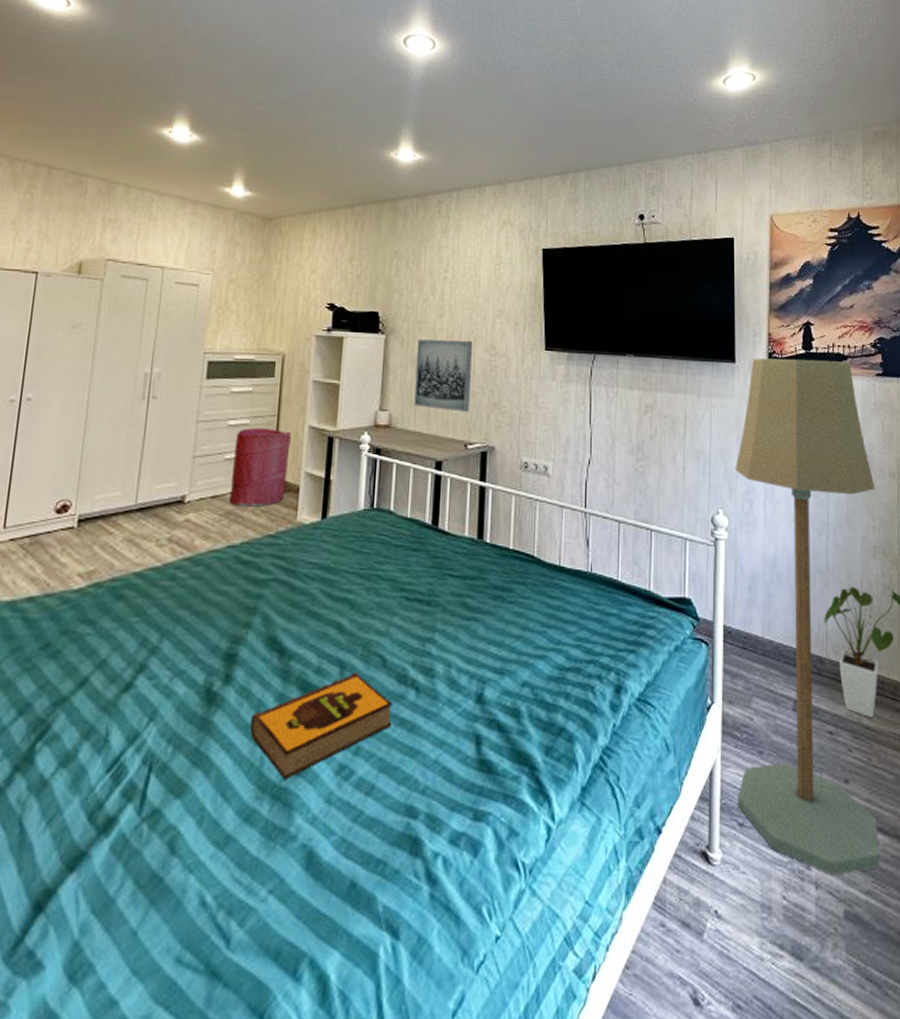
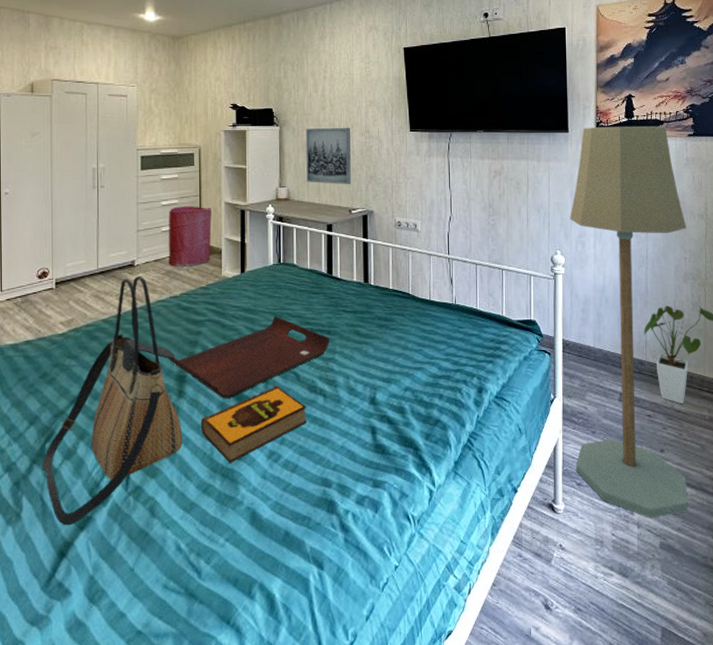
tote bag: none [26,515,226,863] -> present [42,275,183,525]
serving tray: none [216,578,430,687] -> present [168,316,330,398]

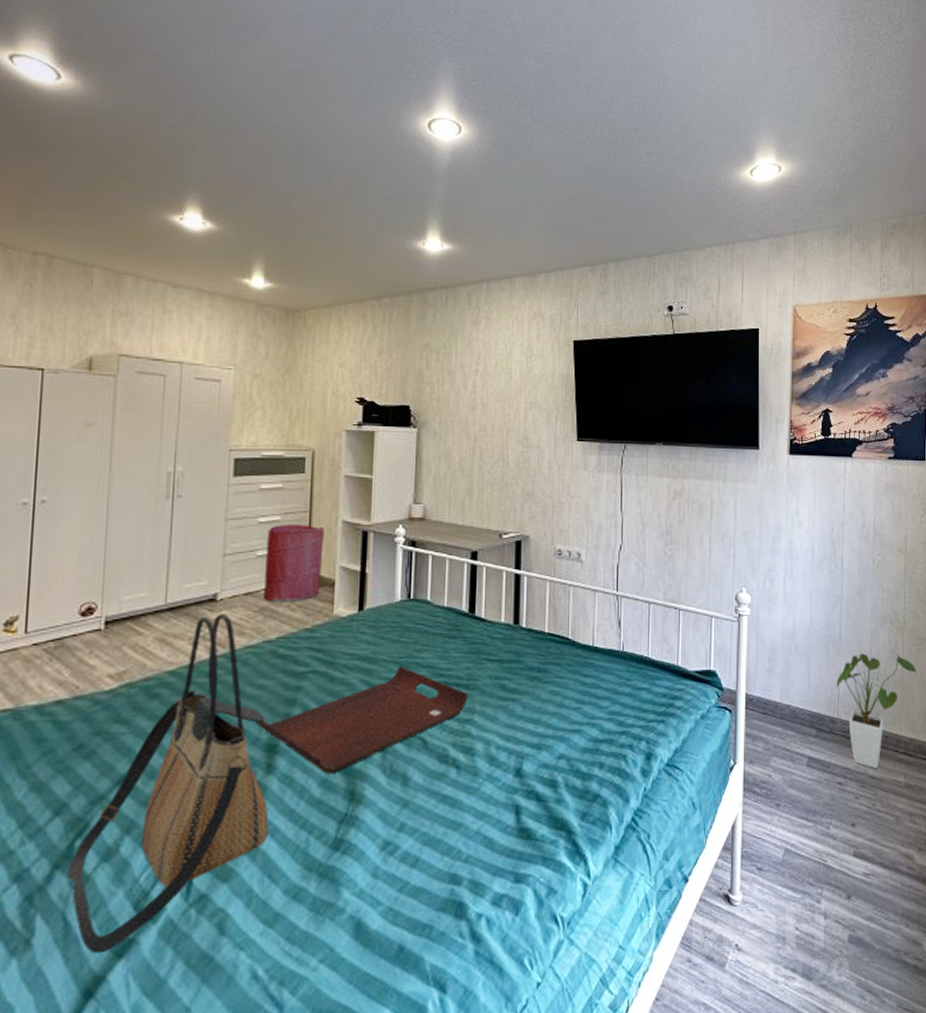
hardback book: present [200,385,307,463] -> none [293,755,435,859]
wall art: present [306,127,351,185] -> none [448,432,505,503]
floor lamp: present [570,126,688,519] -> none [757,444,885,907]

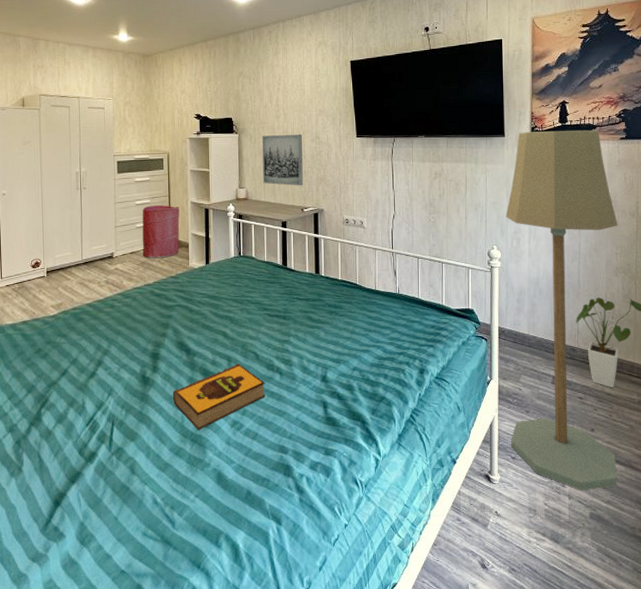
tote bag: present [67,612,269,953] -> none [38,265,157,478]
serving tray: present [255,666,469,773] -> none [144,302,286,374]
hardback book: none [293,755,435,859] -> present [172,363,266,430]
wall art: none [448,432,505,503] -> present [262,134,303,186]
floor lamp: none [757,444,885,907] -> present [506,130,618,491]

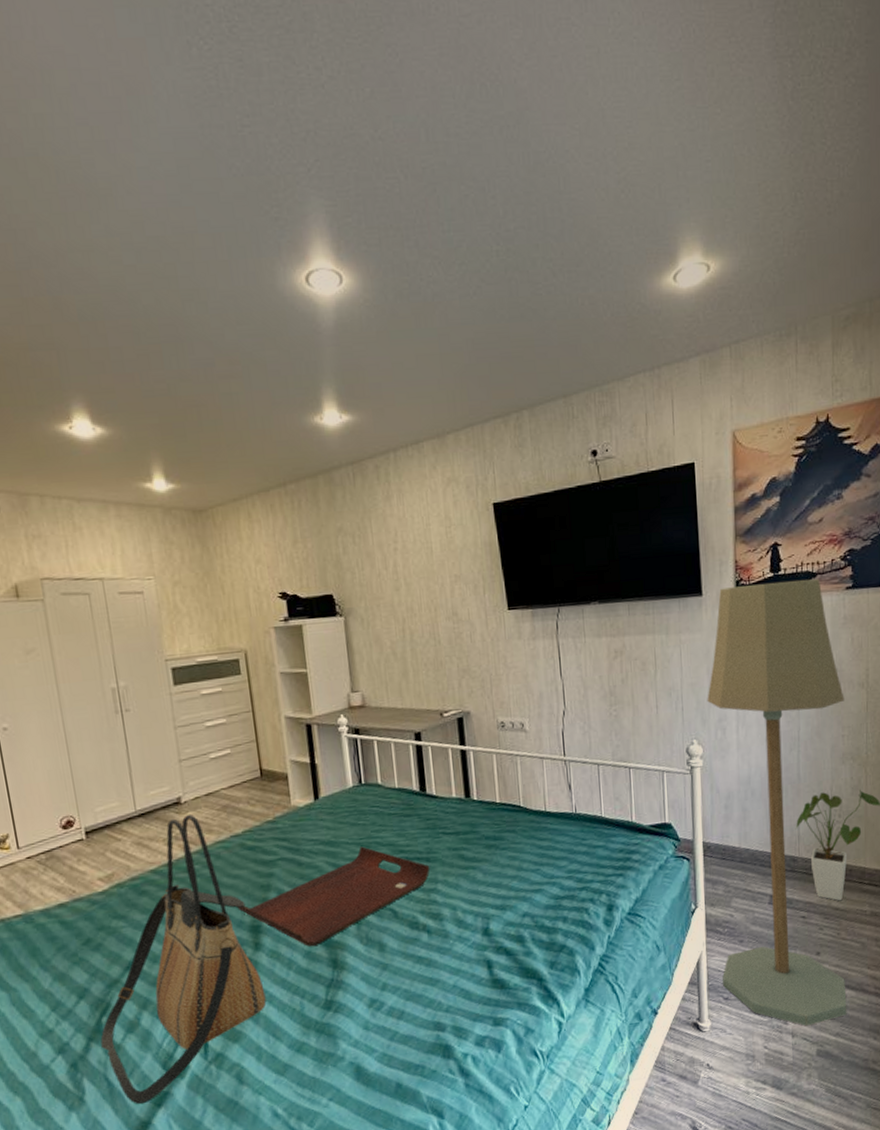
tote bag: none [38,265,157,478] -> present [100,813,266,1104]
laundry hamper: present [142,205,180,258] -> none [216,724,275,800]
serving tray: none [144,302,286,374] -> present [237,846,431,946]
hardback book: present [172,363,266,430] -> none [284,925,411,1017]
wall art: present [262,134,303,186] -> none [377,610,440,684]

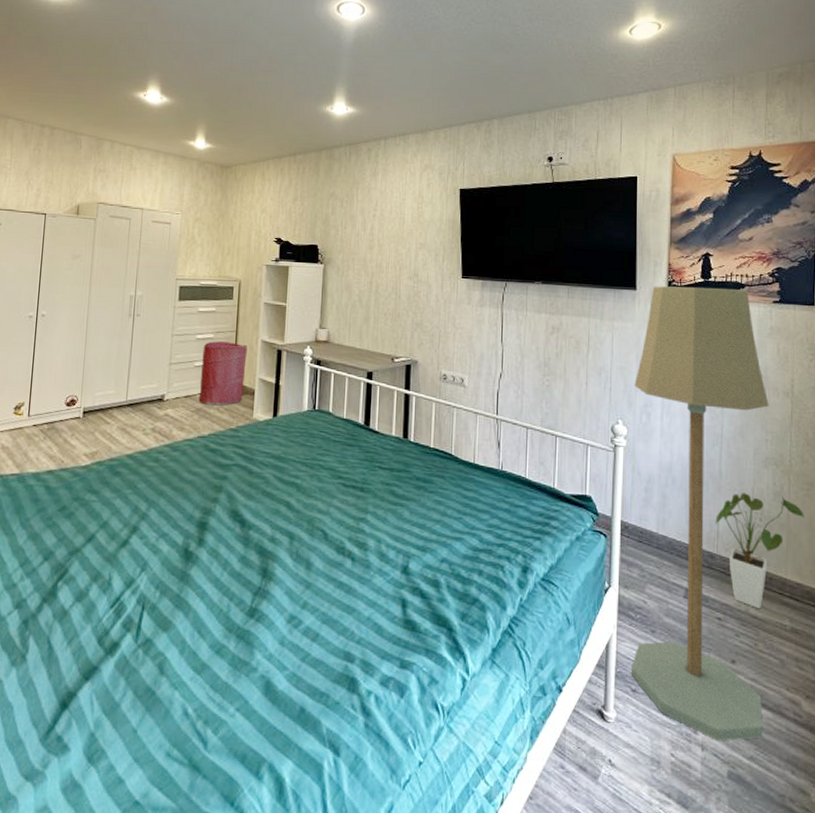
tote bag: present [100,813,266,1104] -> none [52,410,199,673]
laundry hamper: none [216,724,275,800] -> present [198,341,247,406]
serving tray: present [237,846,431,946] -> none [191,466,363,552]

